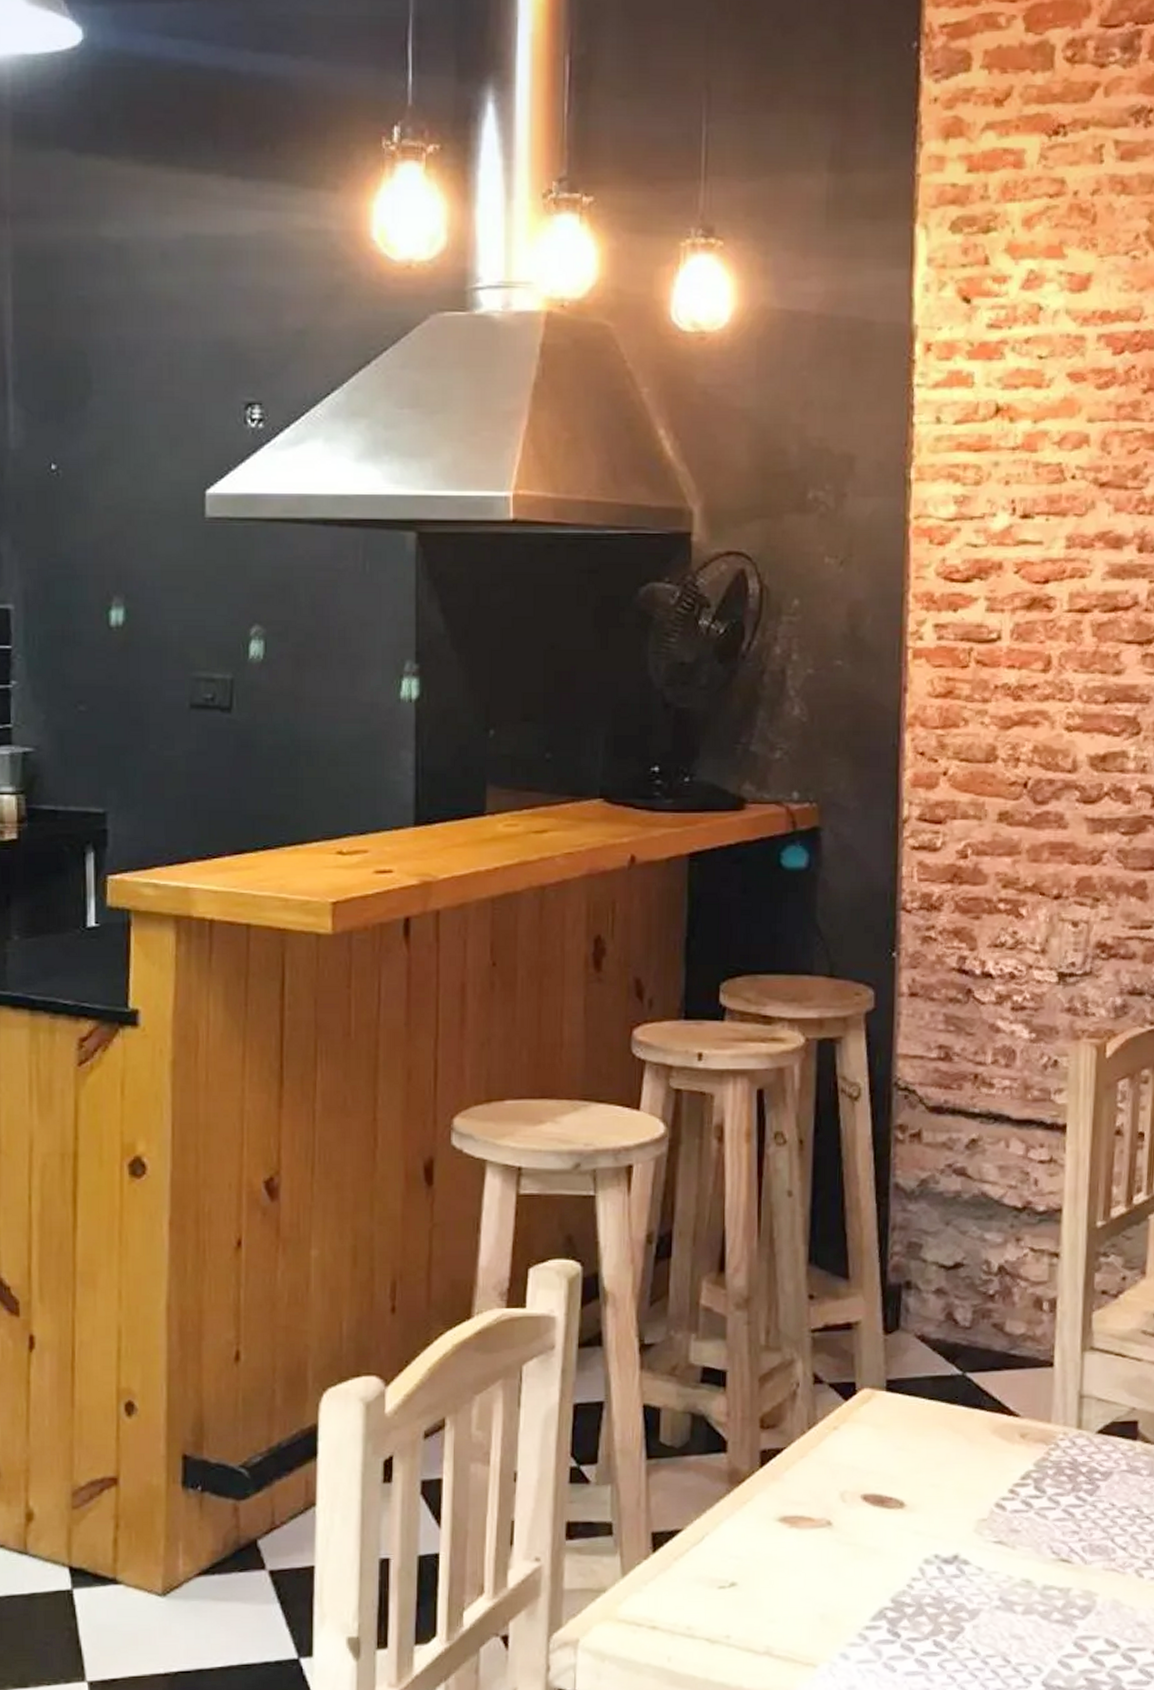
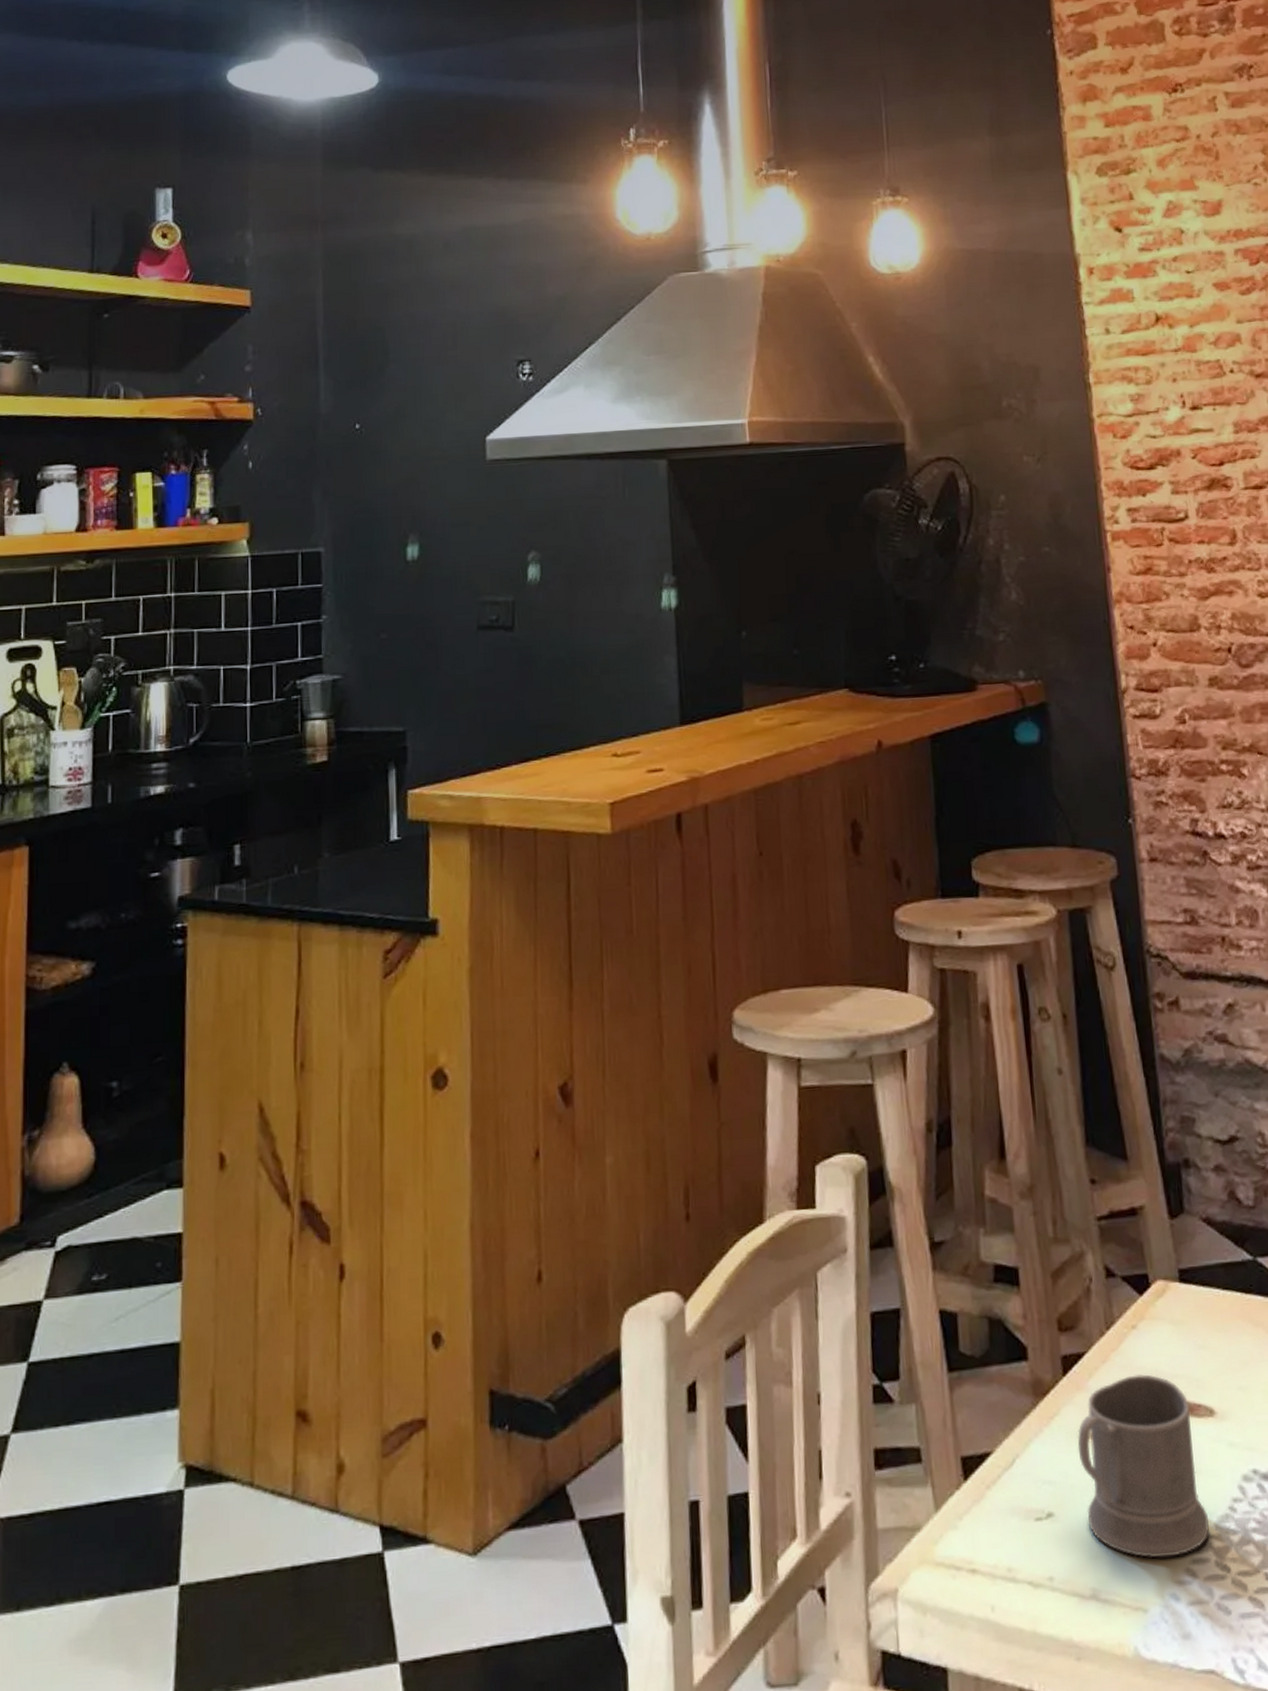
mug: none [767,1469,886,1624] -> present [1077,1374,1209,1558]

